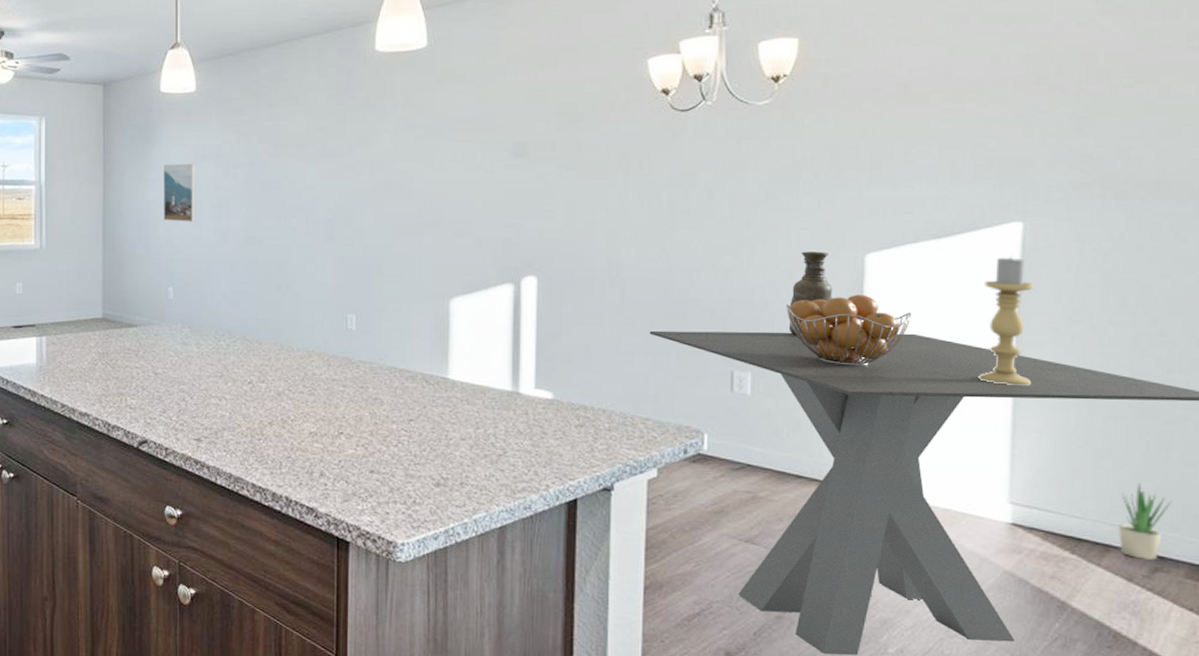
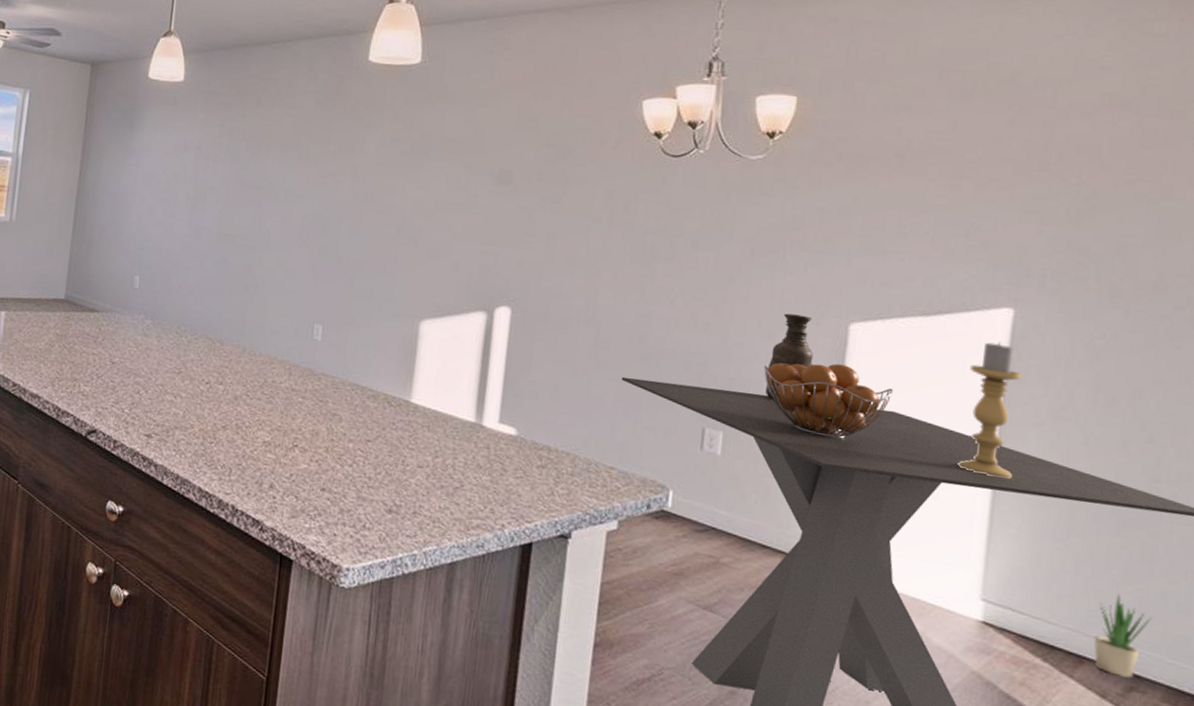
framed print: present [163,164,196,222] -> none [137,151,176,213]

